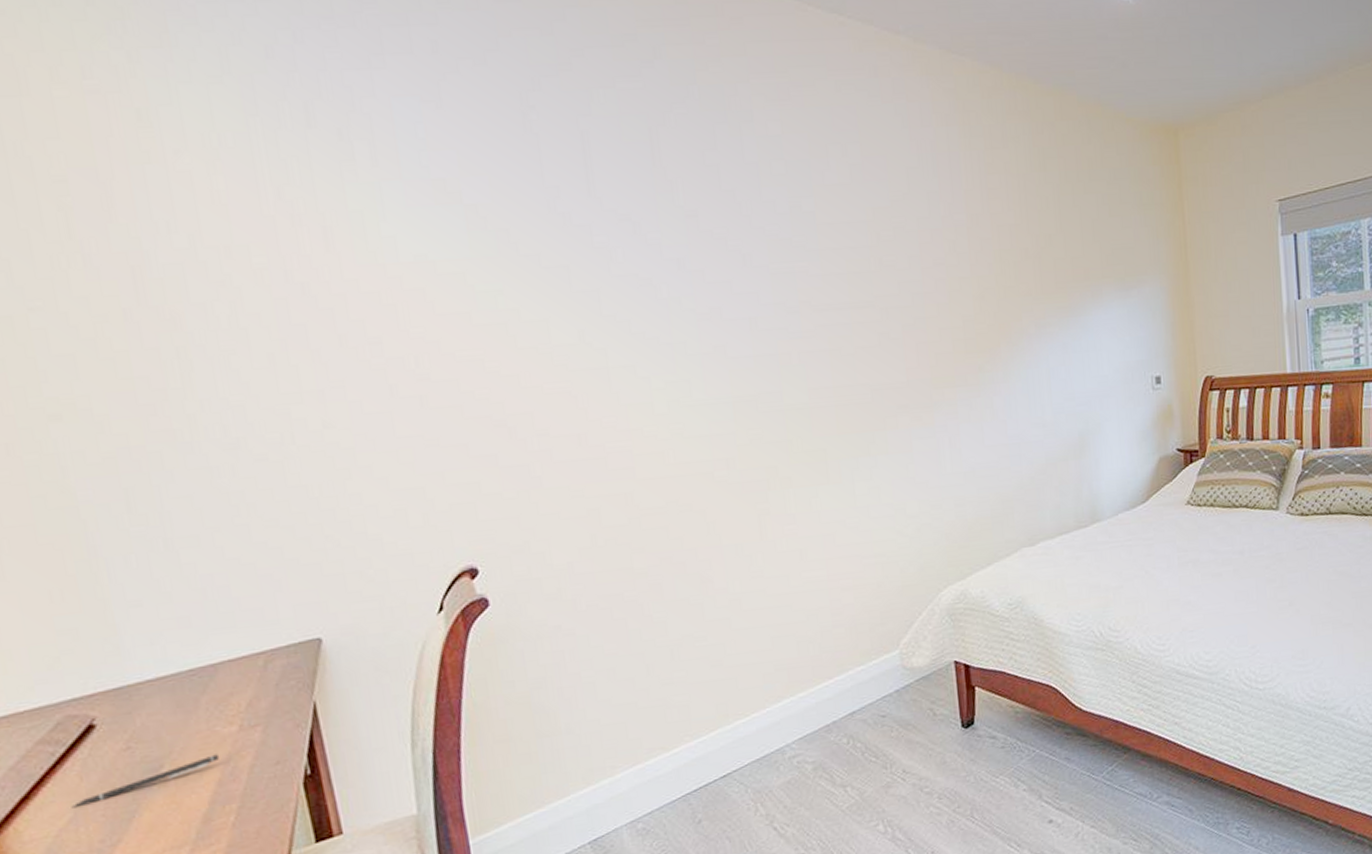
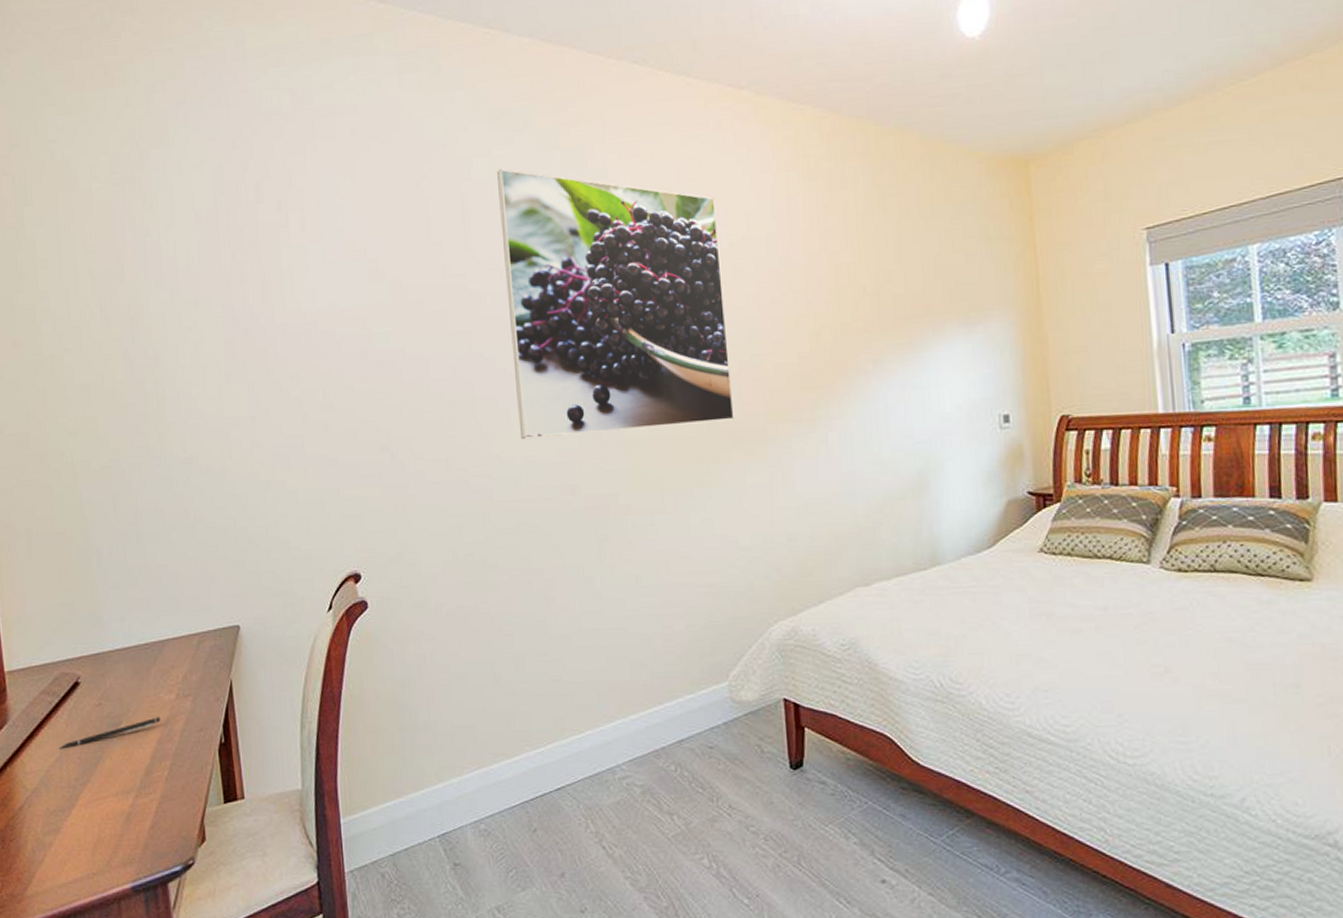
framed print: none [623,104,899,411] -> present [497,168,735,440]

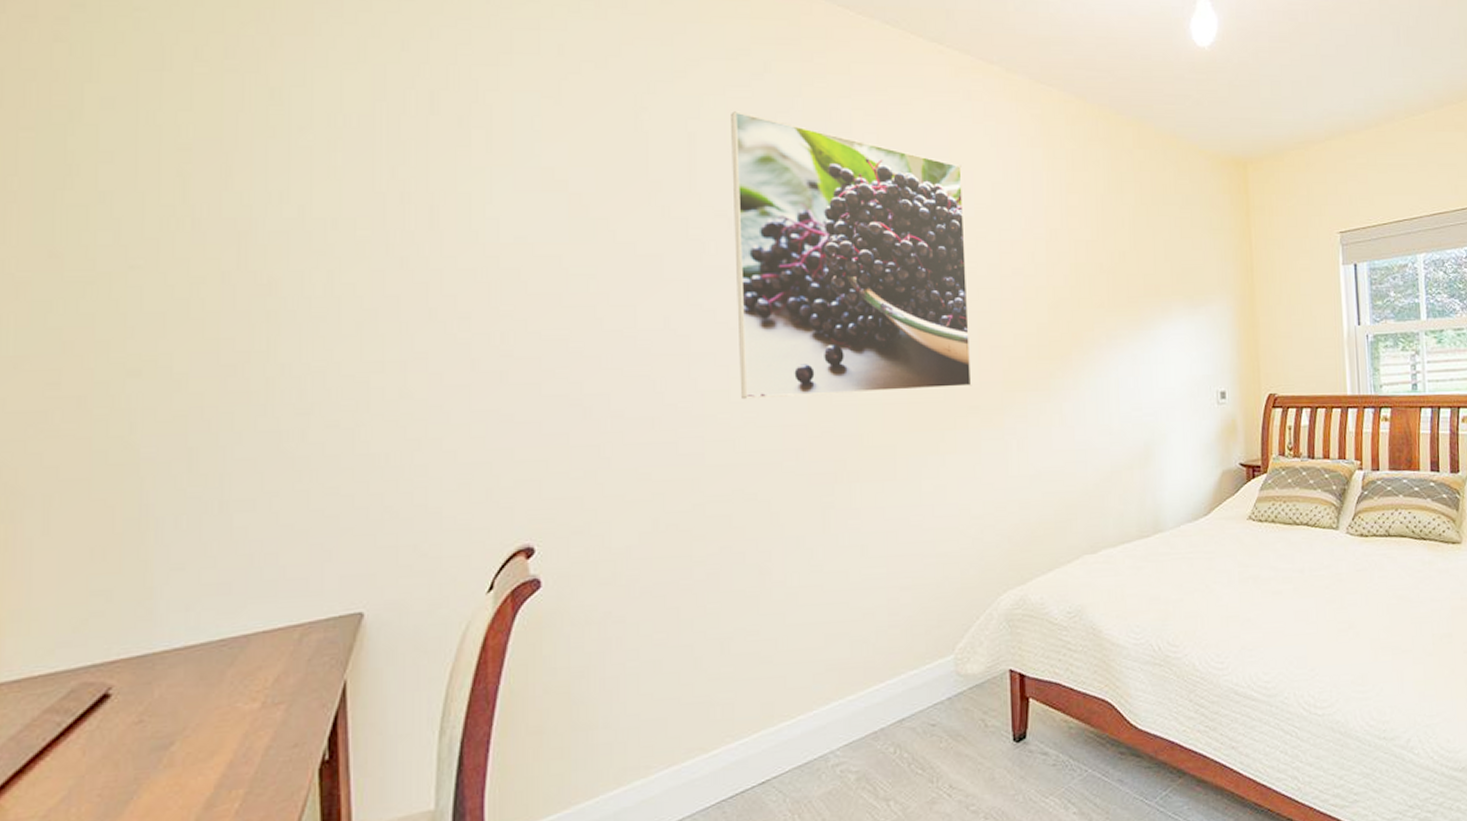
pen: present [60,717,161,749] -> none [68,732,236,786]

